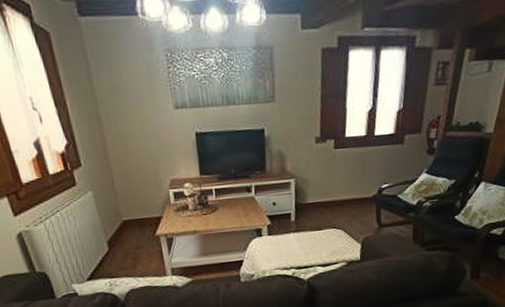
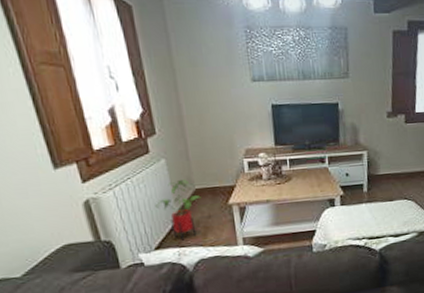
house plant: none [84,211,129,272] -> present [155,180,201,241]

